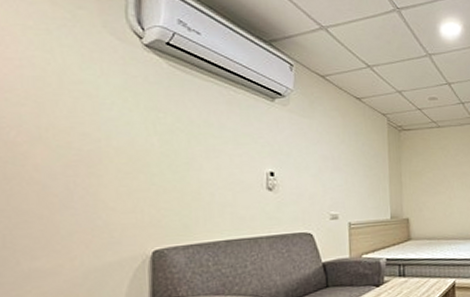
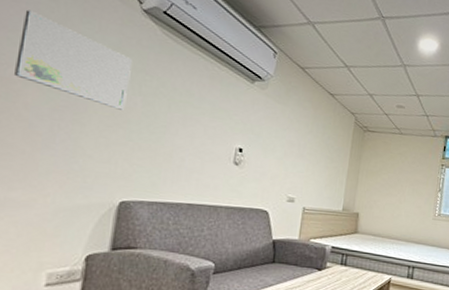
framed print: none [18,66,142,154] -> present [15,9,132,110]

